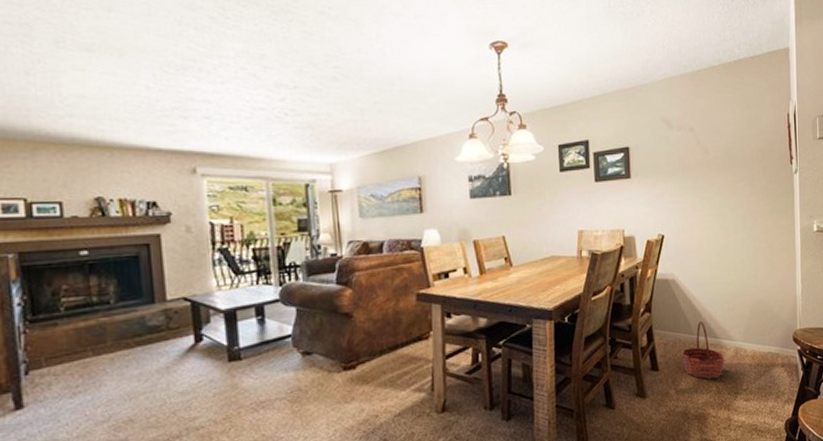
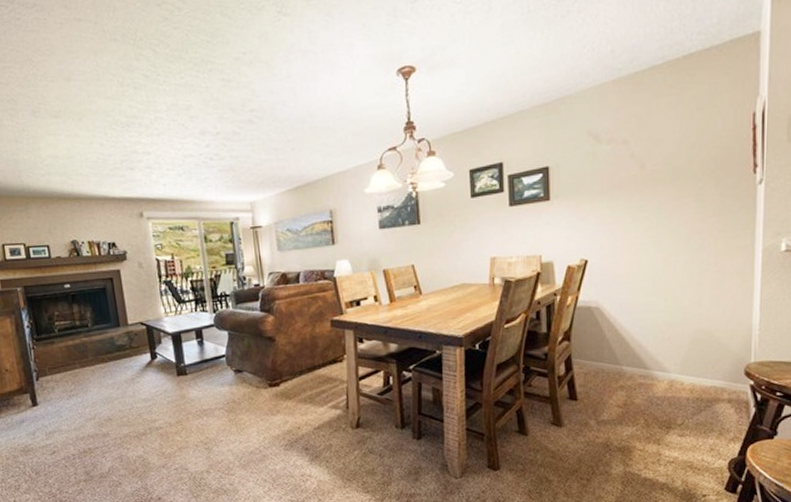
basket: present [681,321,724,380] -> none [604,351,656,412]

